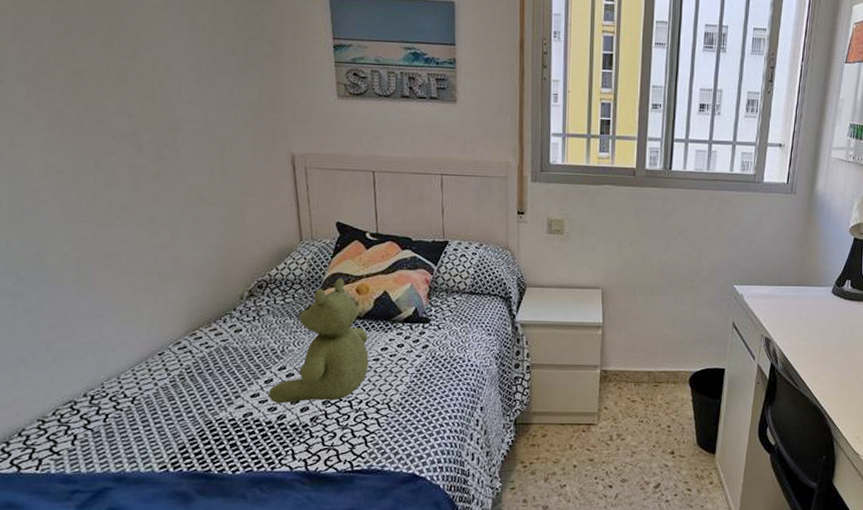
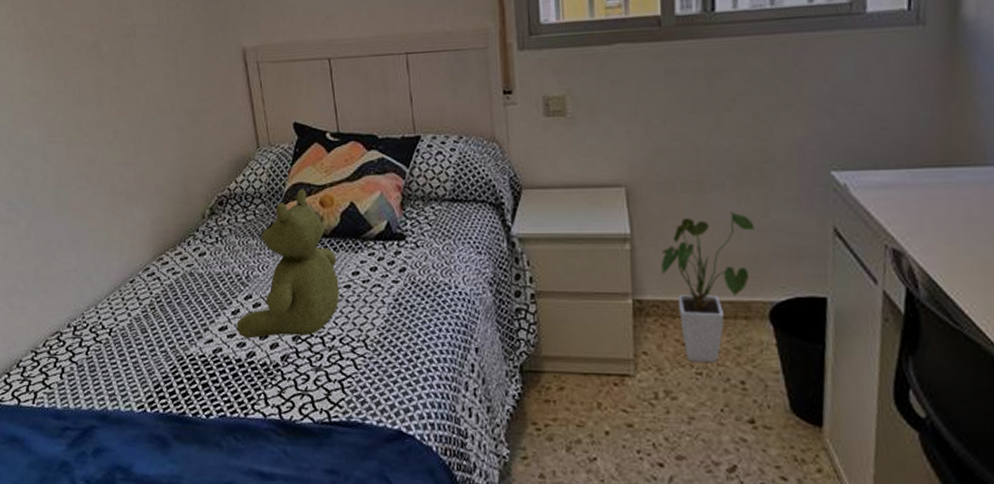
house plant: none [622,309,685,413] -> present [661,211,755,362]

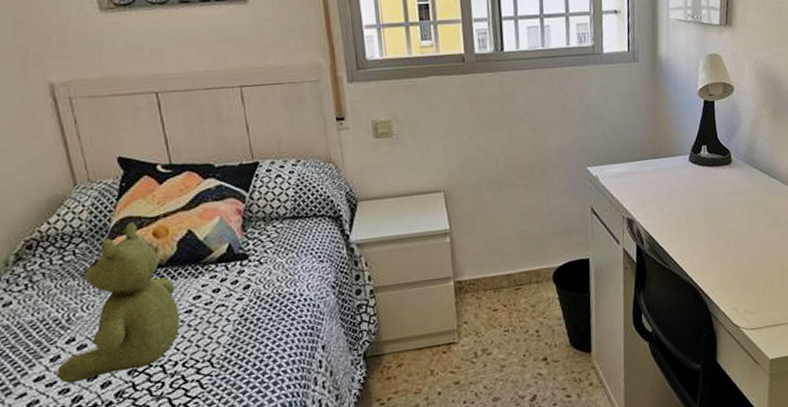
house plant: present [661,211,755,362] -> none [474,203,540,323]

